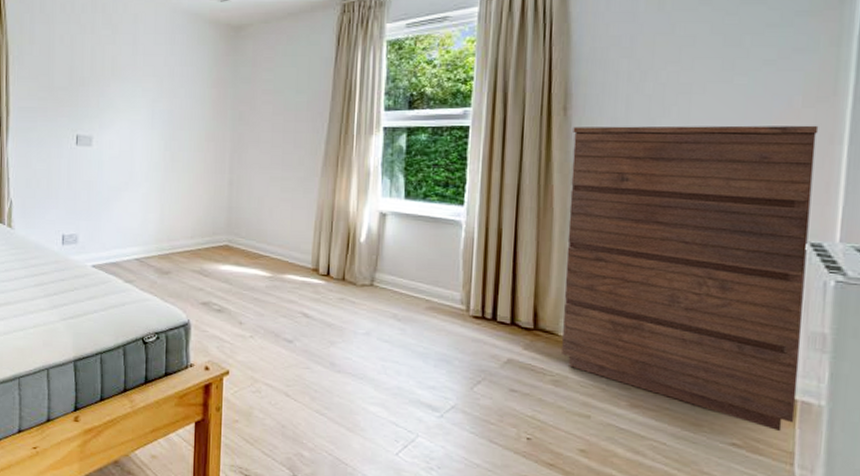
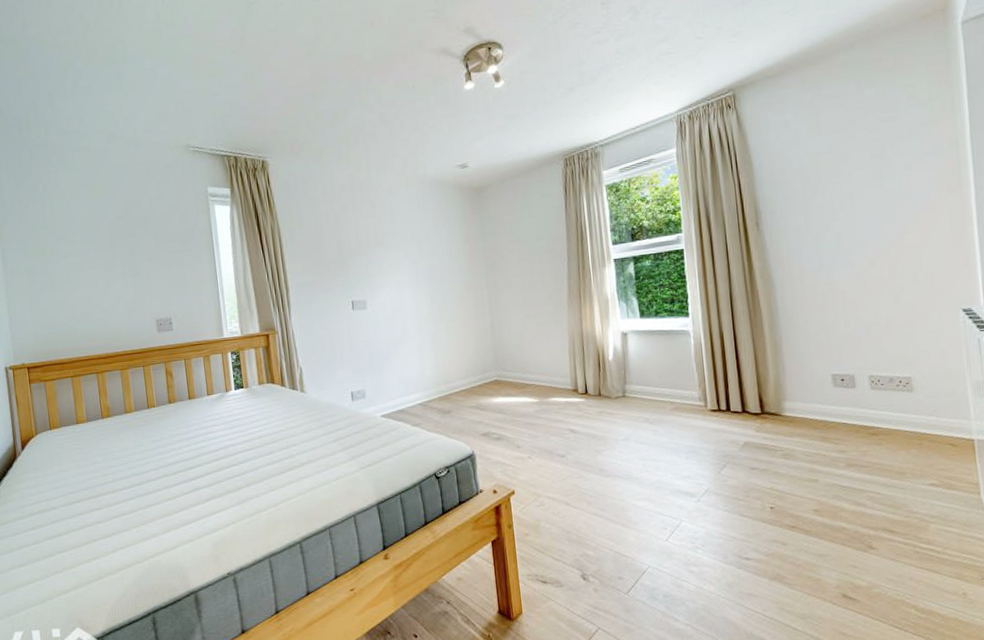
dresser: present [562,125,819,432] -> none [766,213,975,468]

